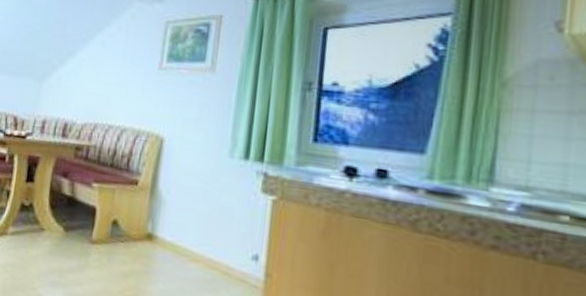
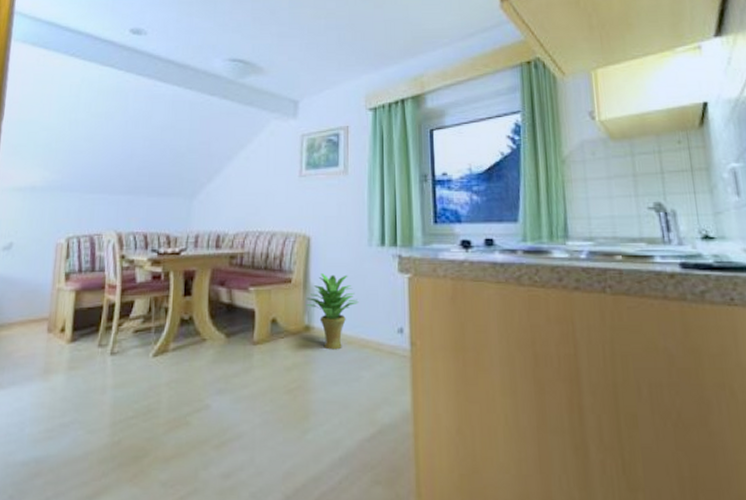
potted plant: none [150,180,211,266] -> present [305,273,359,350]

